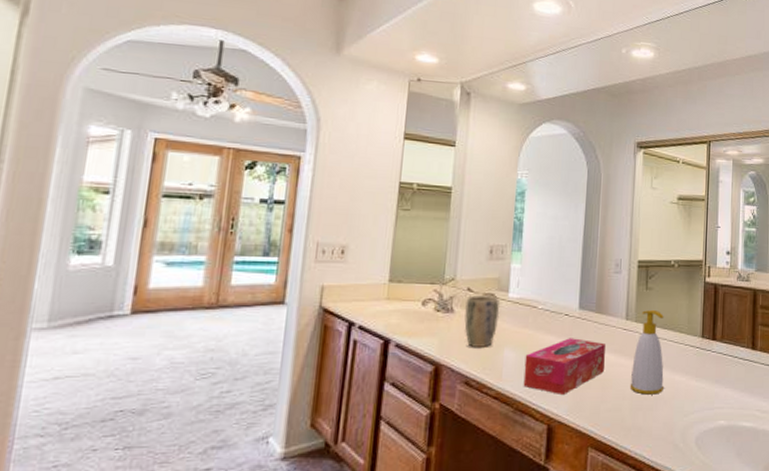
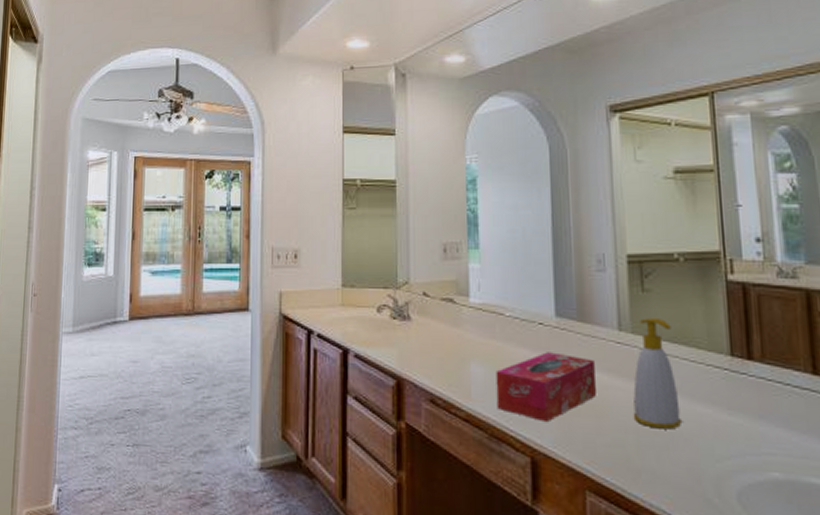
plant pot: present [464,295,500,347] -> none [421,301,462,360]

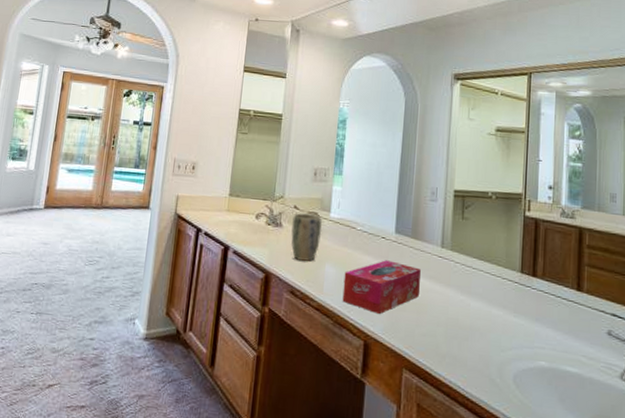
plant pot: none [421,301,462,360] -> present [291,213,323,261]
soap bottle: present [633,317,681,430] -> none [444,239,480,325]

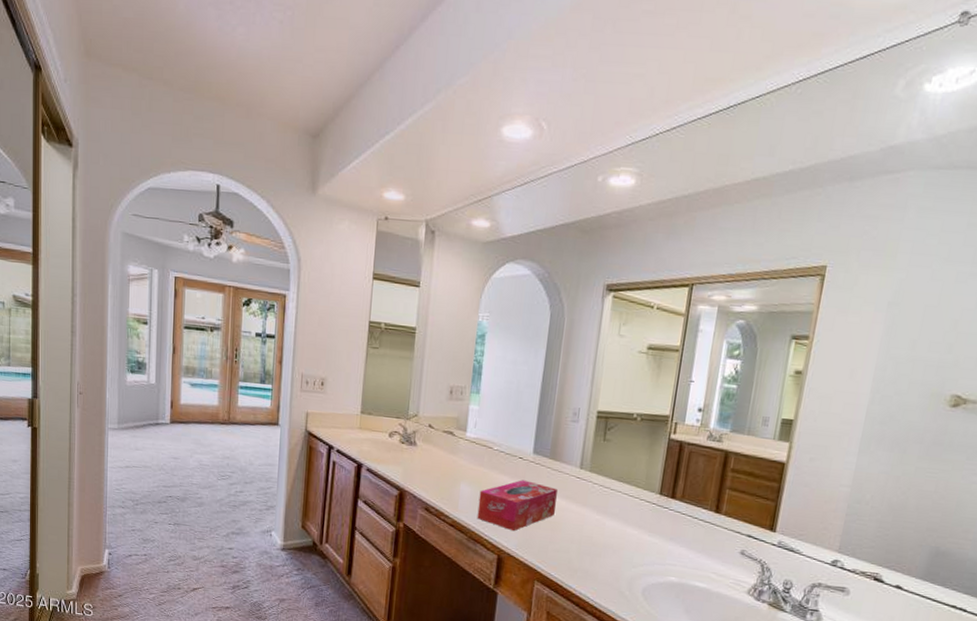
plant pot: present [291,213,323,261] -> none [425,432,458,480]

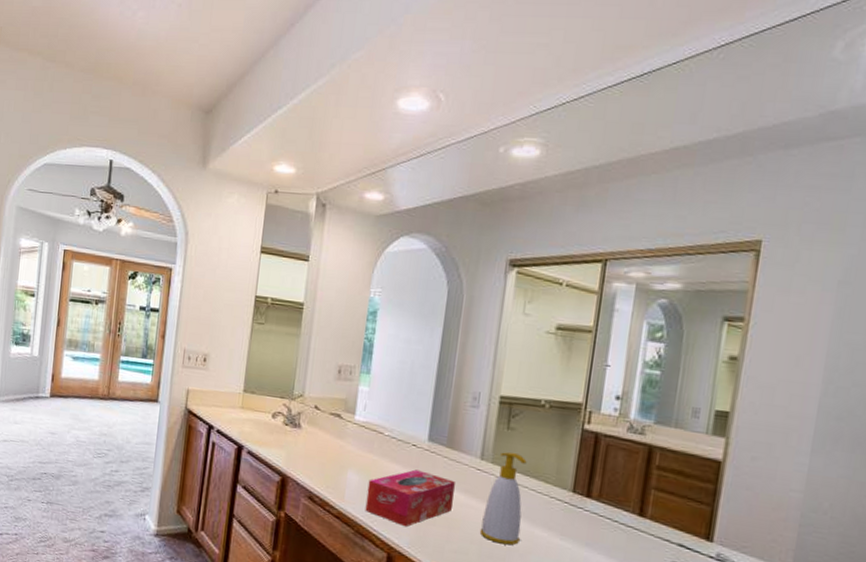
soap bottle: none [579,461,620,543] -> present [479,452,527,545]

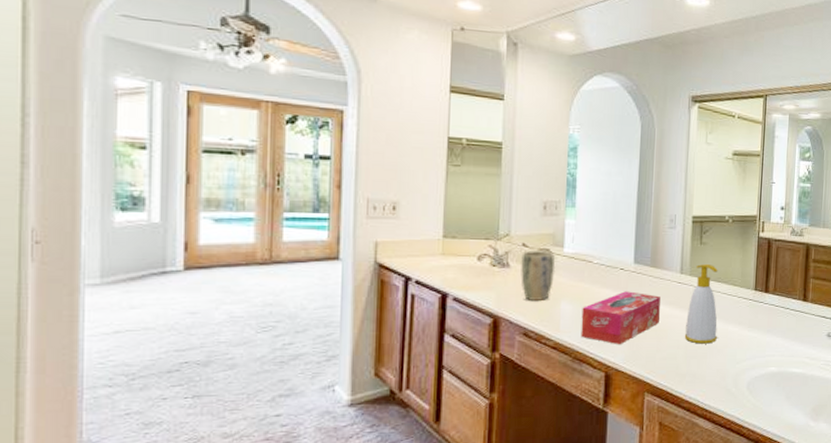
plant pot: none [310,413,346,466] -> present [520,251,556,300]

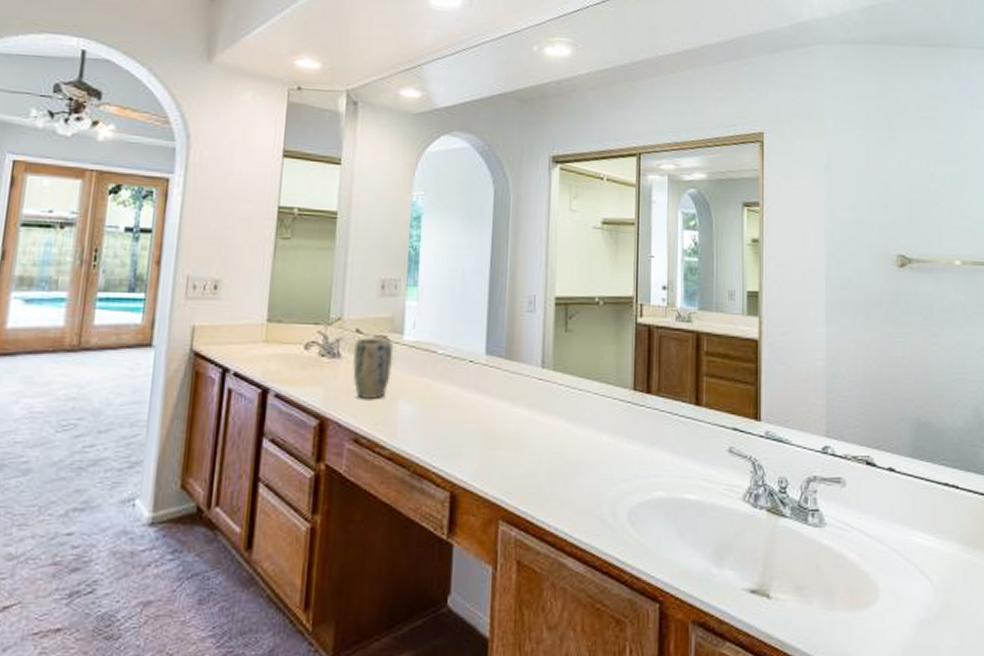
tissue box: present [581,291,660,345] -> none [421,389,518,457]
soap bottle: present [684,263,718,344] -> none [547,355,588,458]

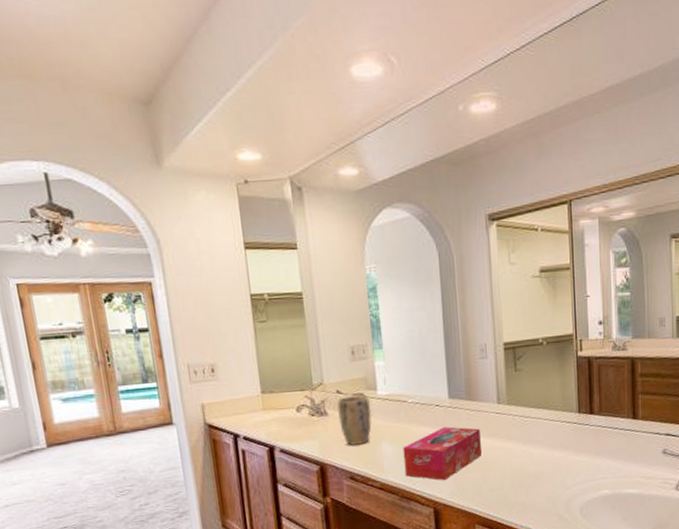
tissue box: none [421,389,518,457] -> present [403,426,482,481]

